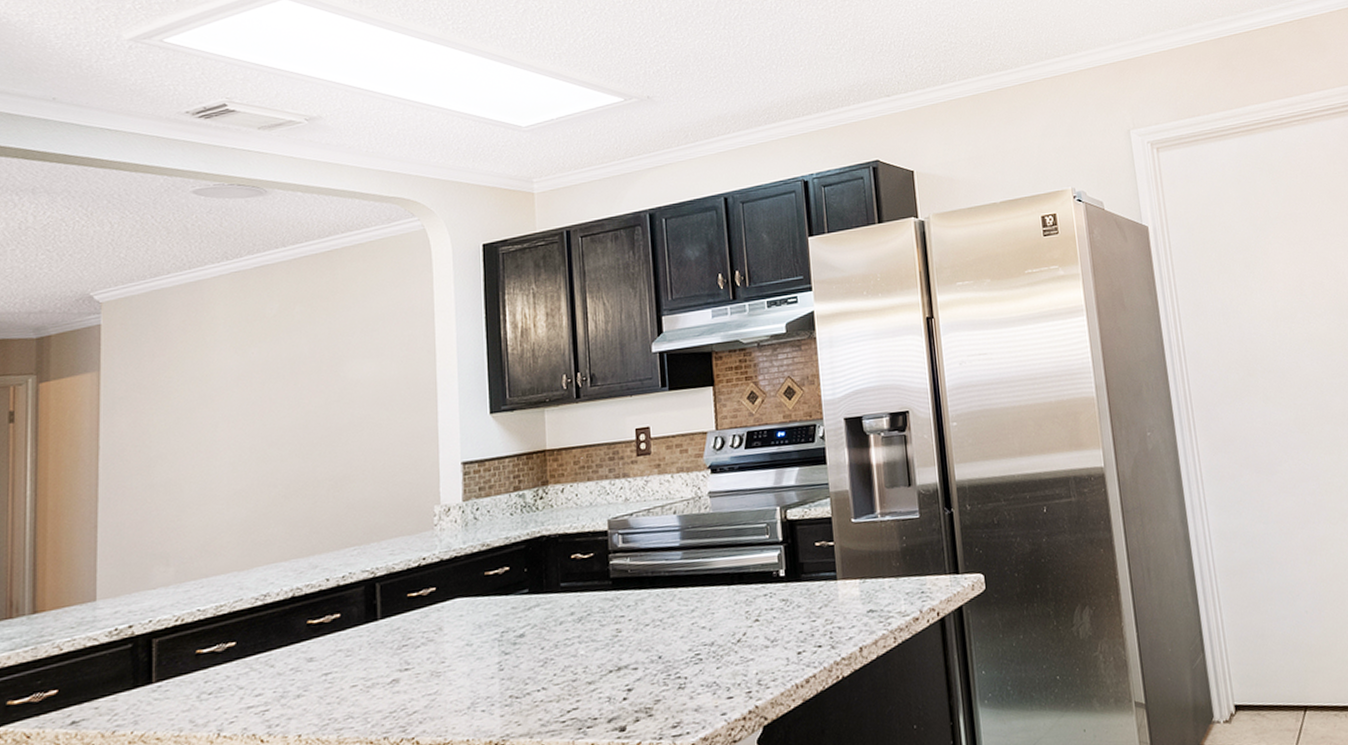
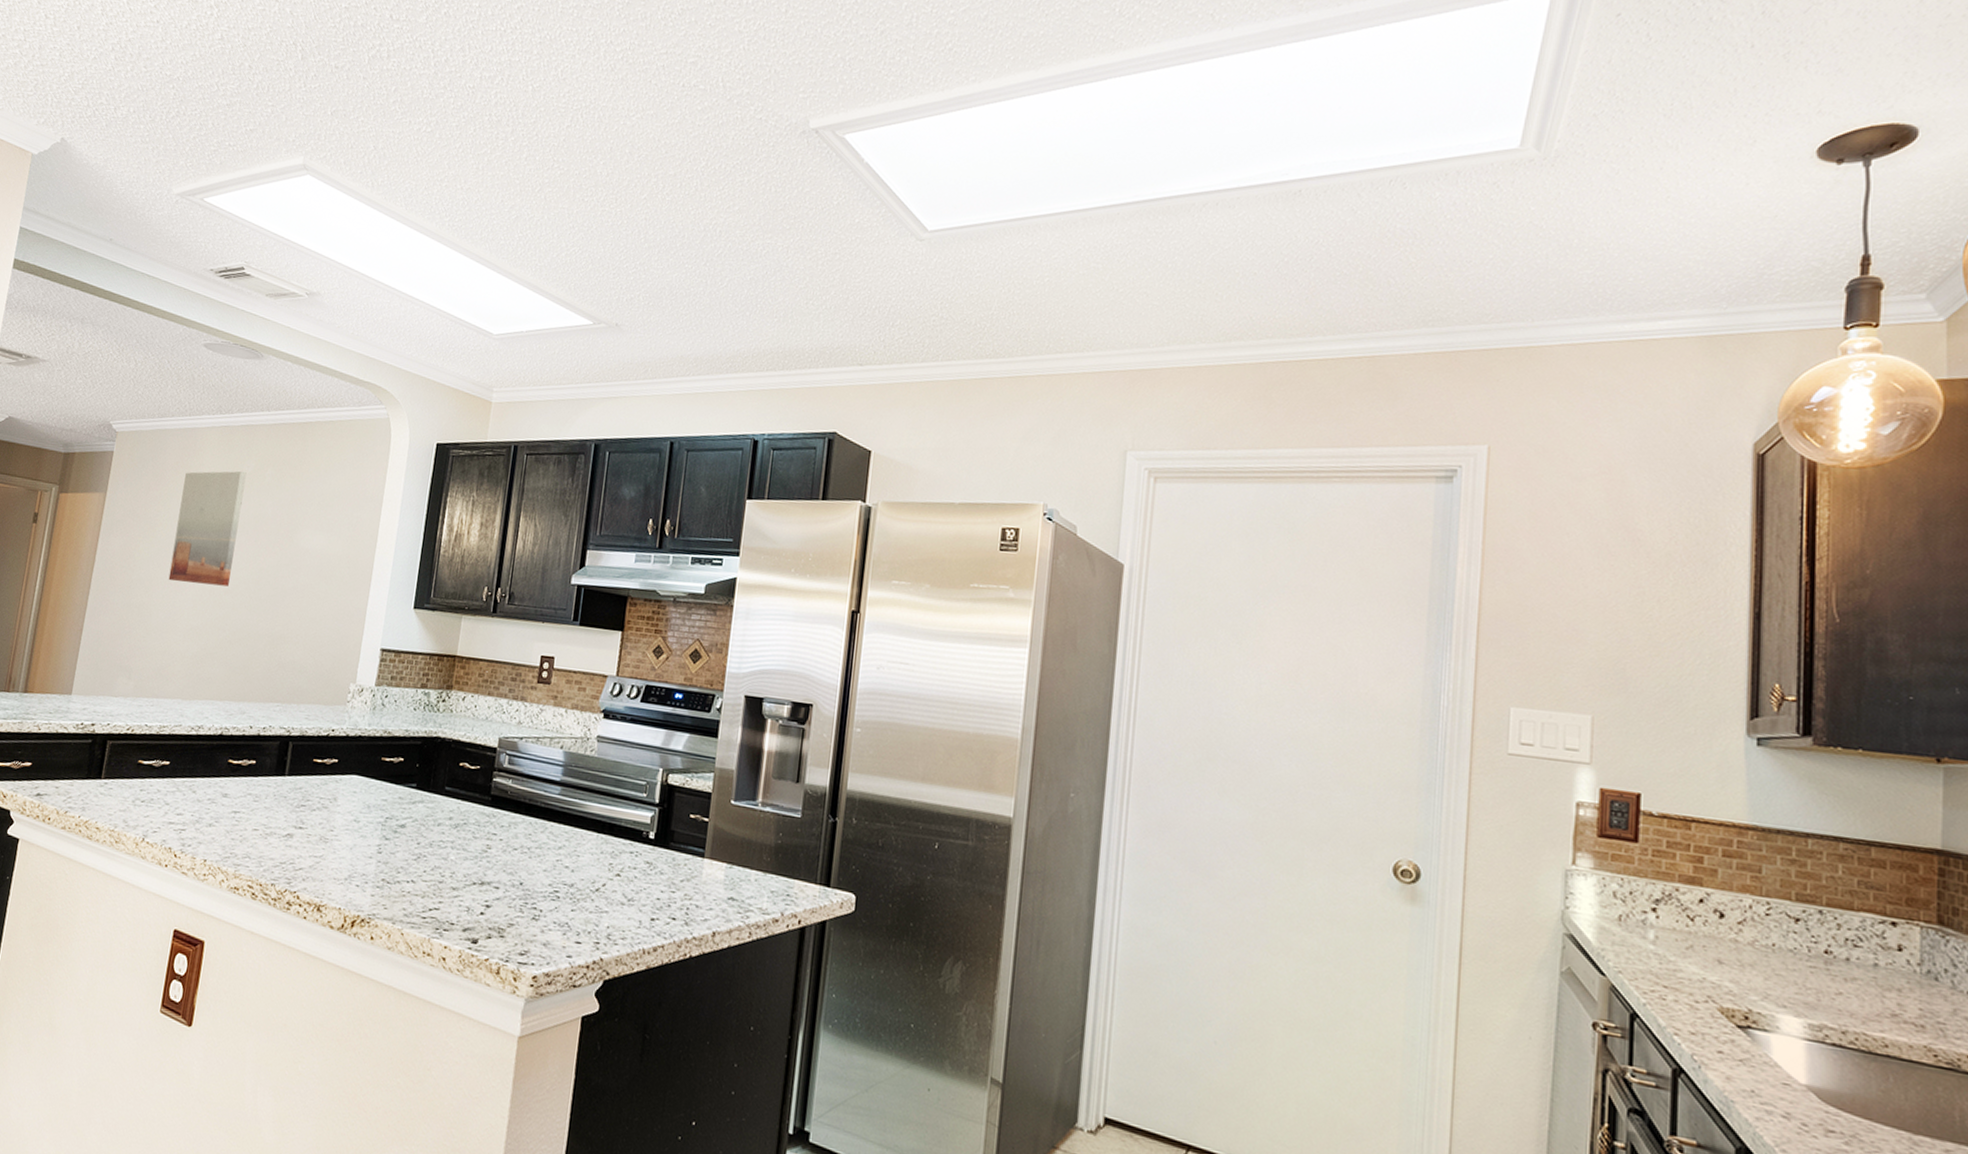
wall art: none [196,314,272,449] -> present [168,471,247,587]

